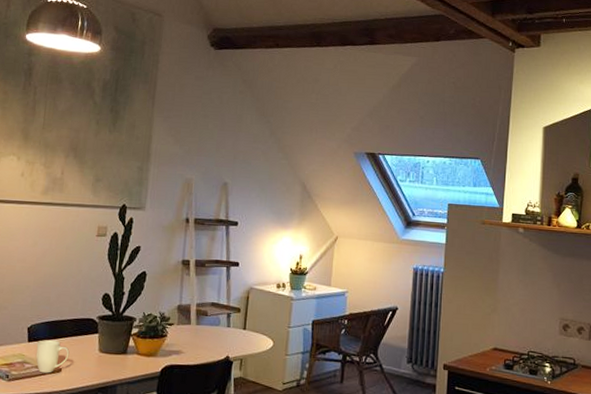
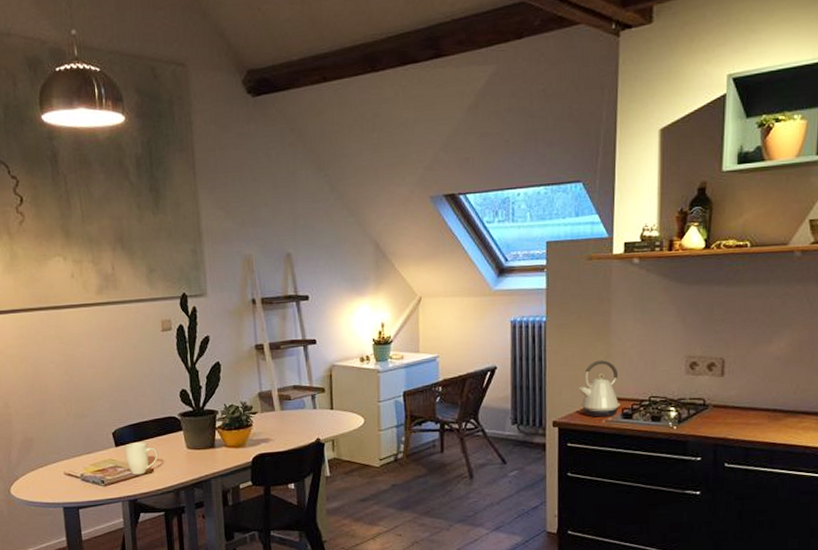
kettle: none [468,313,503,366] -> present [579,360,621,418]

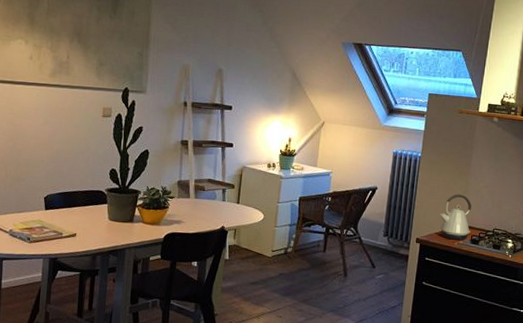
mug: present [124,442,158,475] -> none [52,208,83,237]

